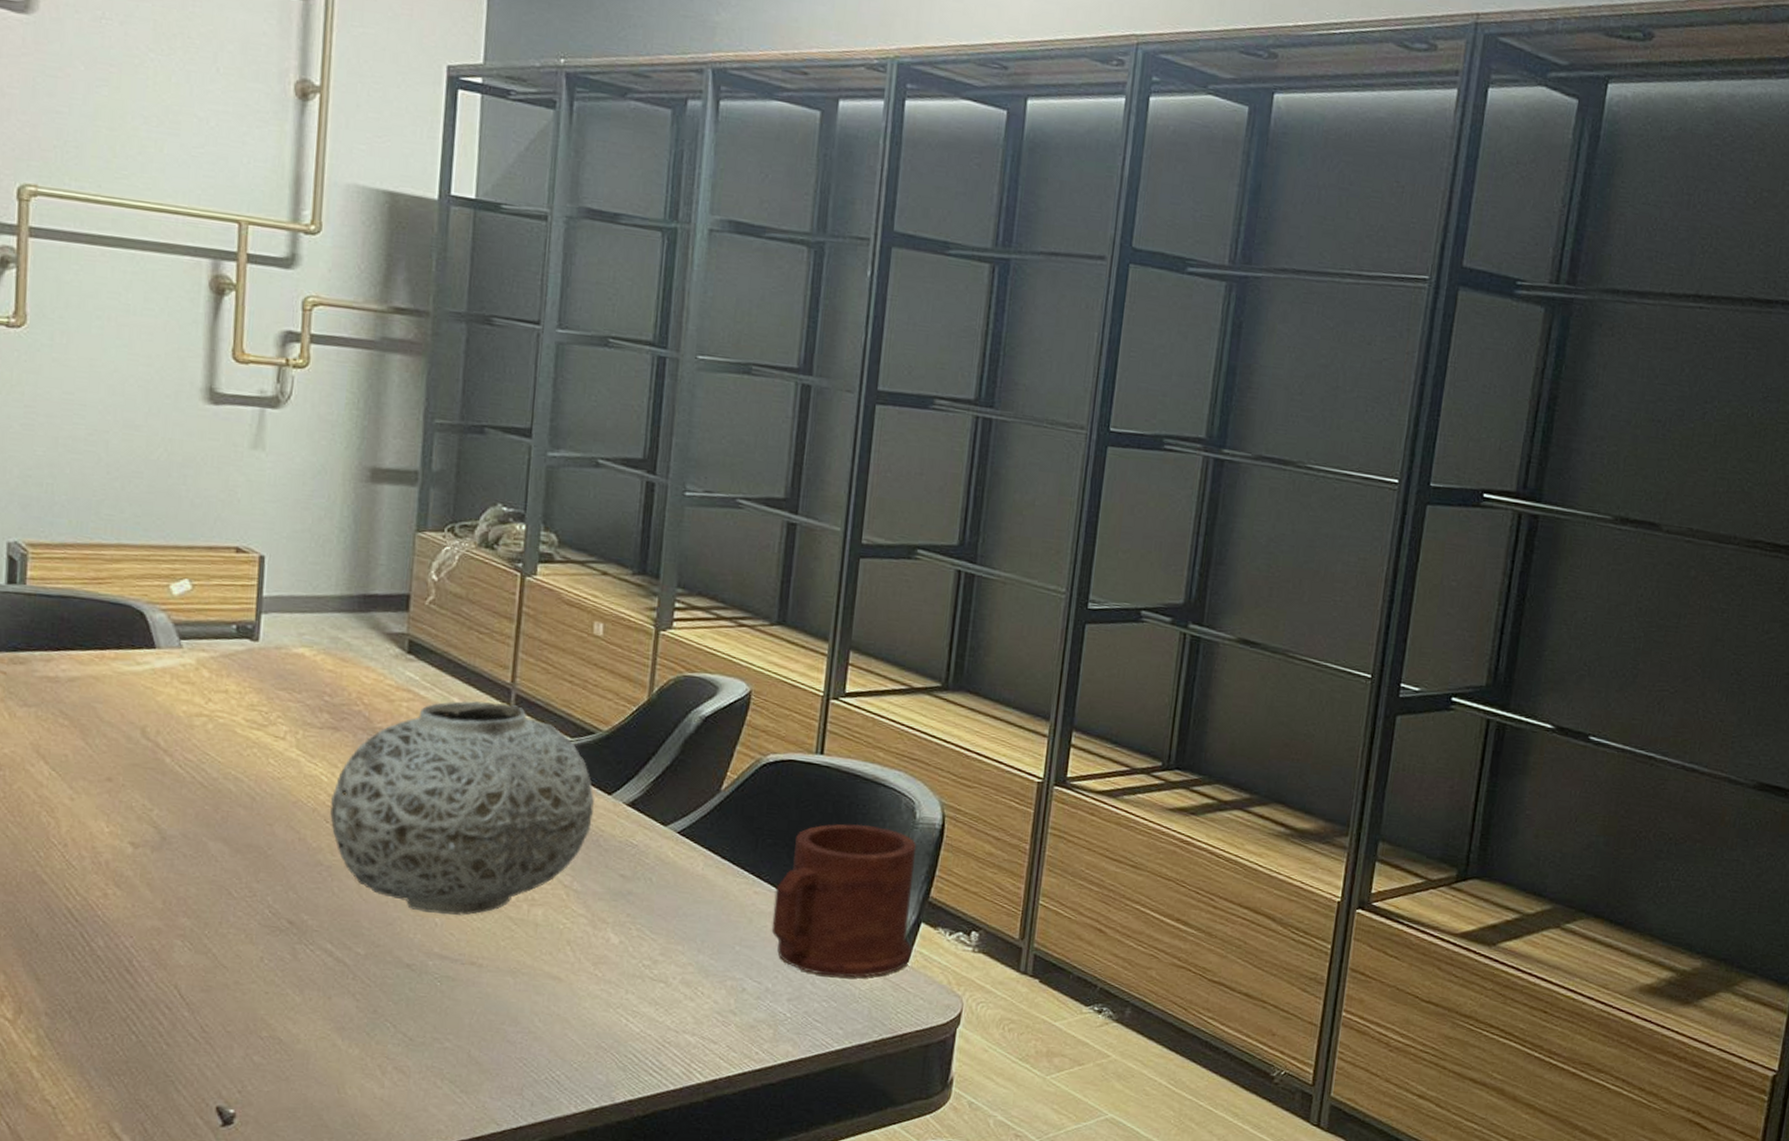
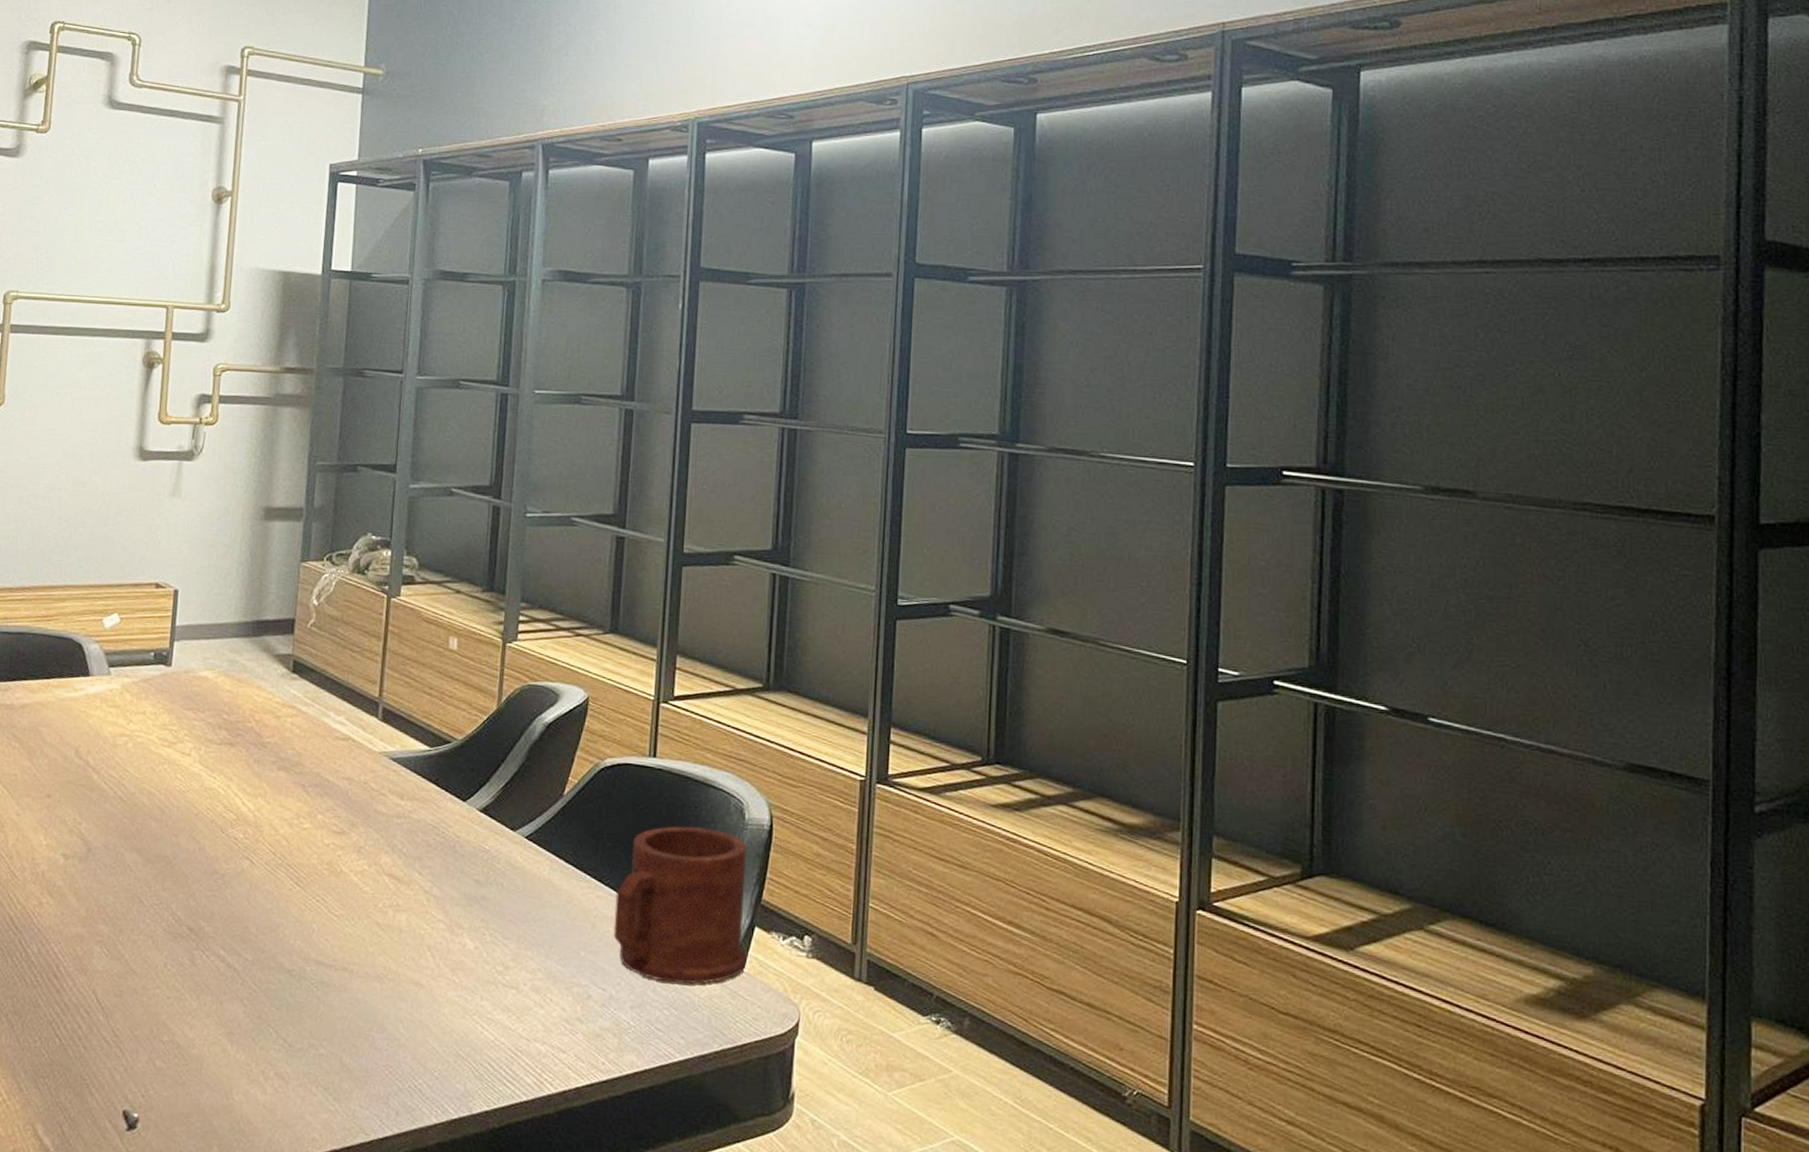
vase: present [330,700,595,915] -> none [225,714,452,921]

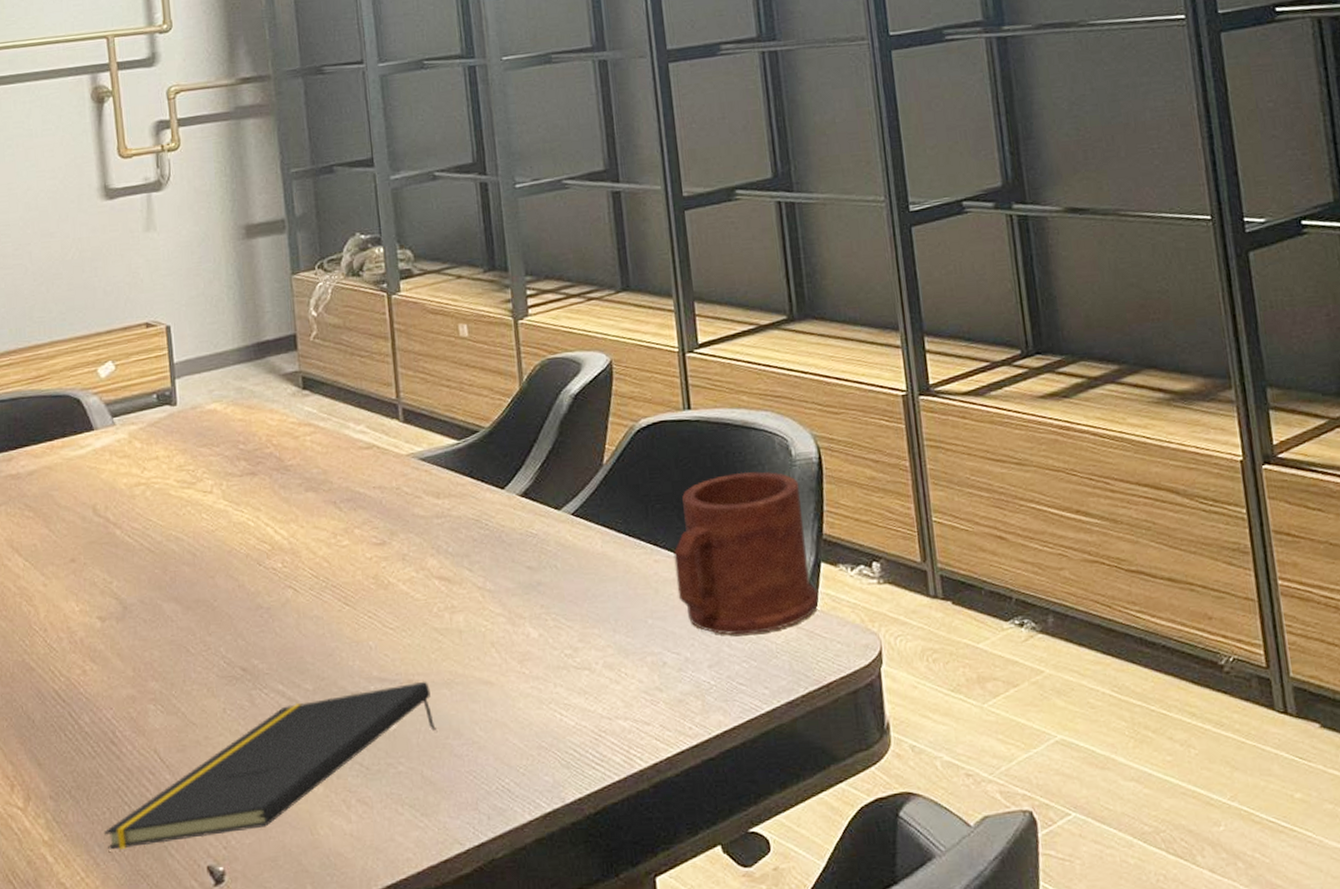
notepad: none [32,970,363,1083] -> present [104,681,436,851]

